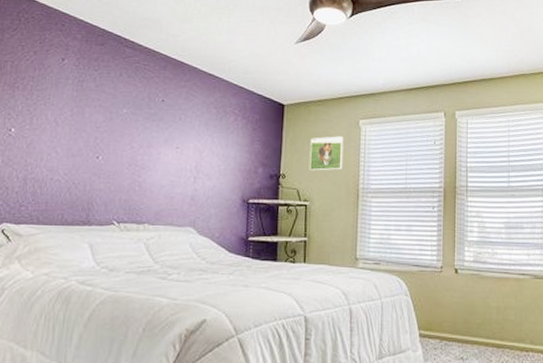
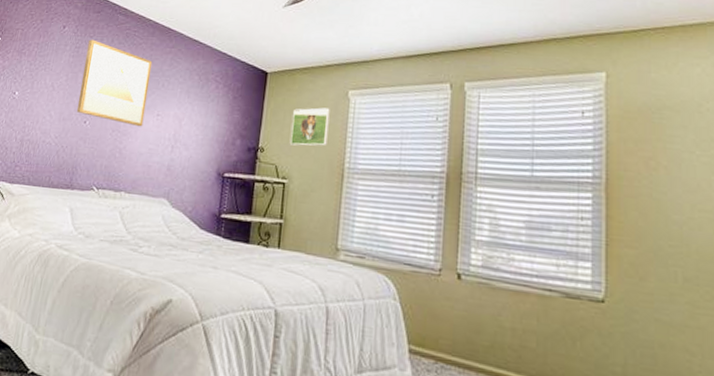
wall art: none [86,73,167,160] -> present [76,39,153,127]

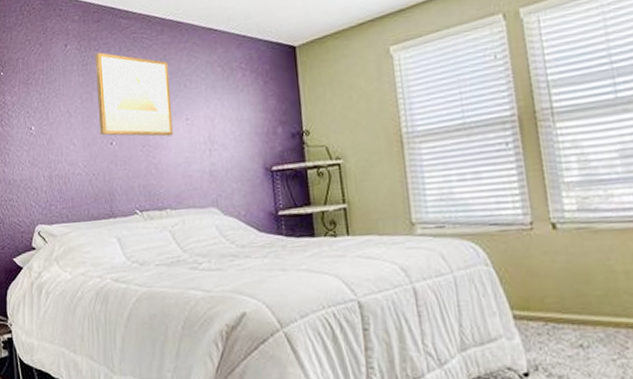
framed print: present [290,107,330,146] -> none [332,71,377,121]

